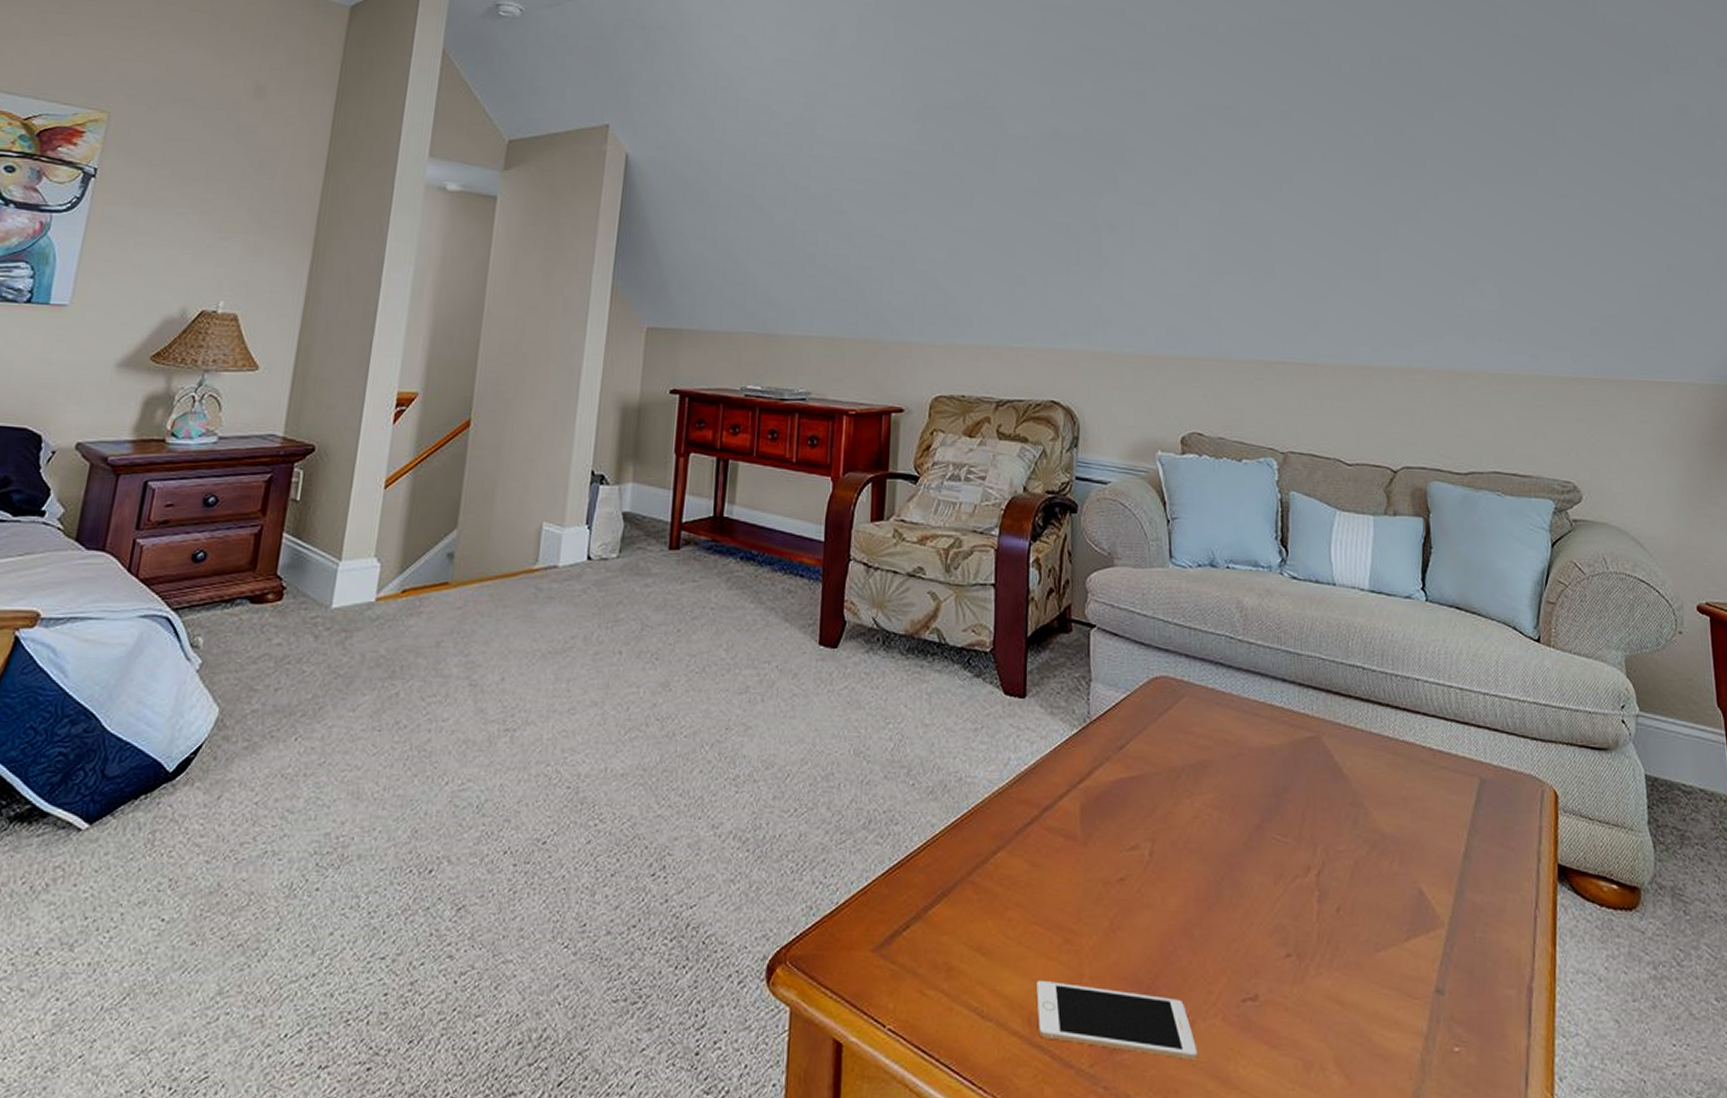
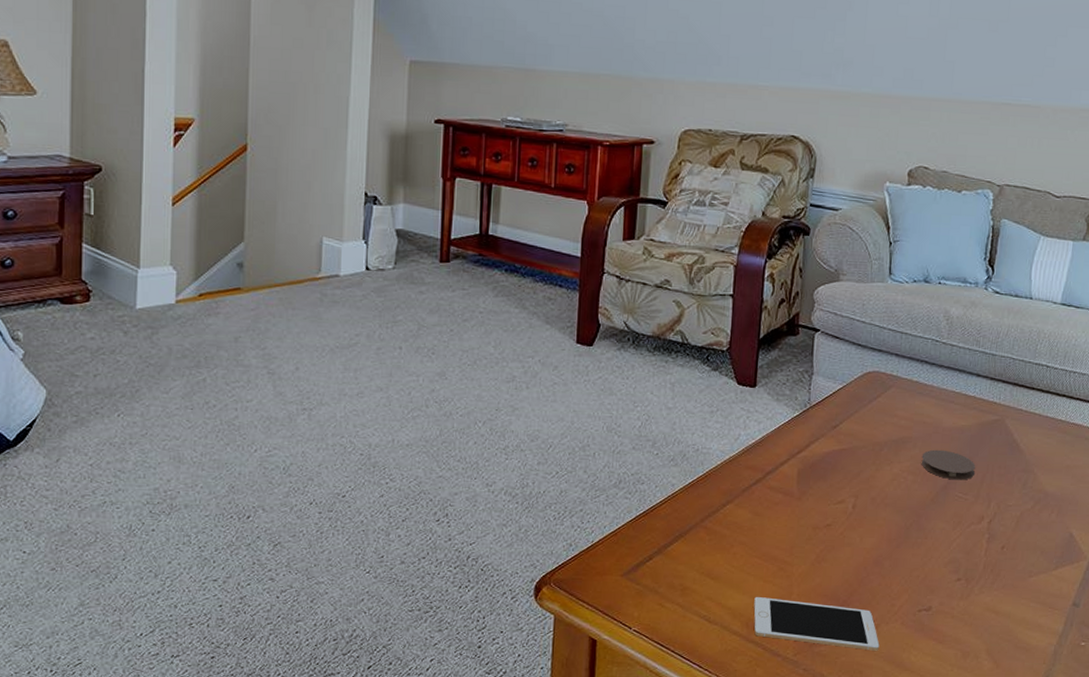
coaster: none [1227,776,1293,817] -> present [921,449,975,480]

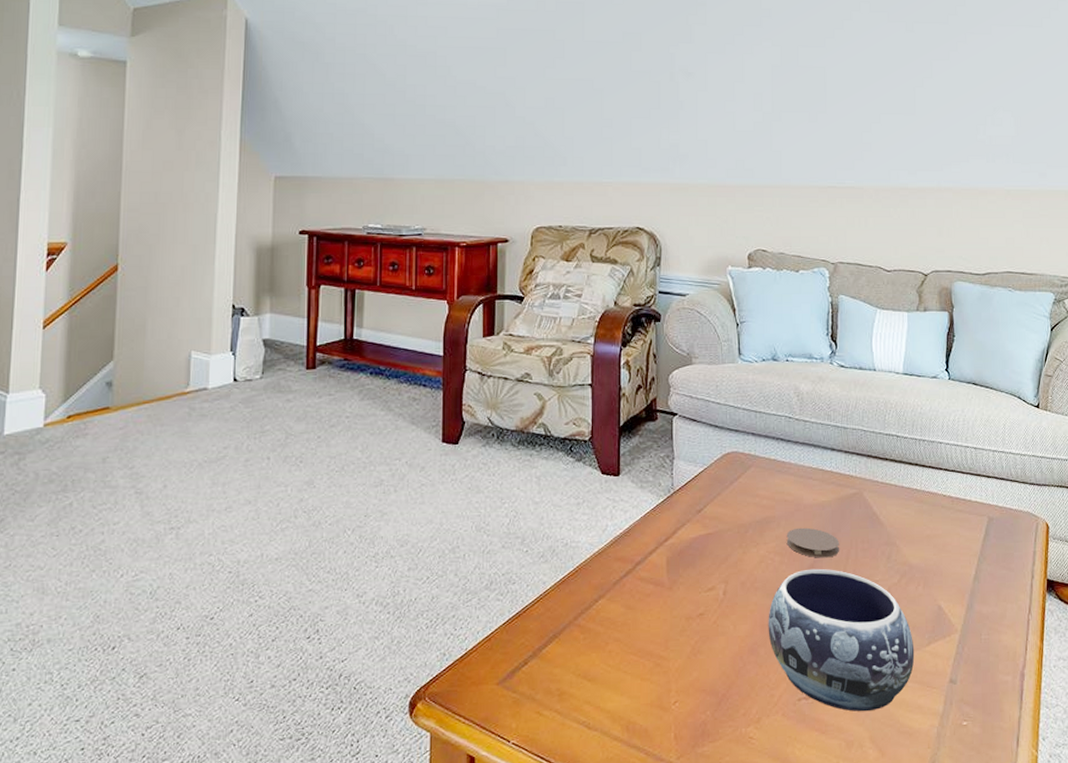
cell phone: present [753,597,880,651] -> none [633,696,763,748]
decorative bowl: none [894,489,1041,626] -> present [768,568,915,712]

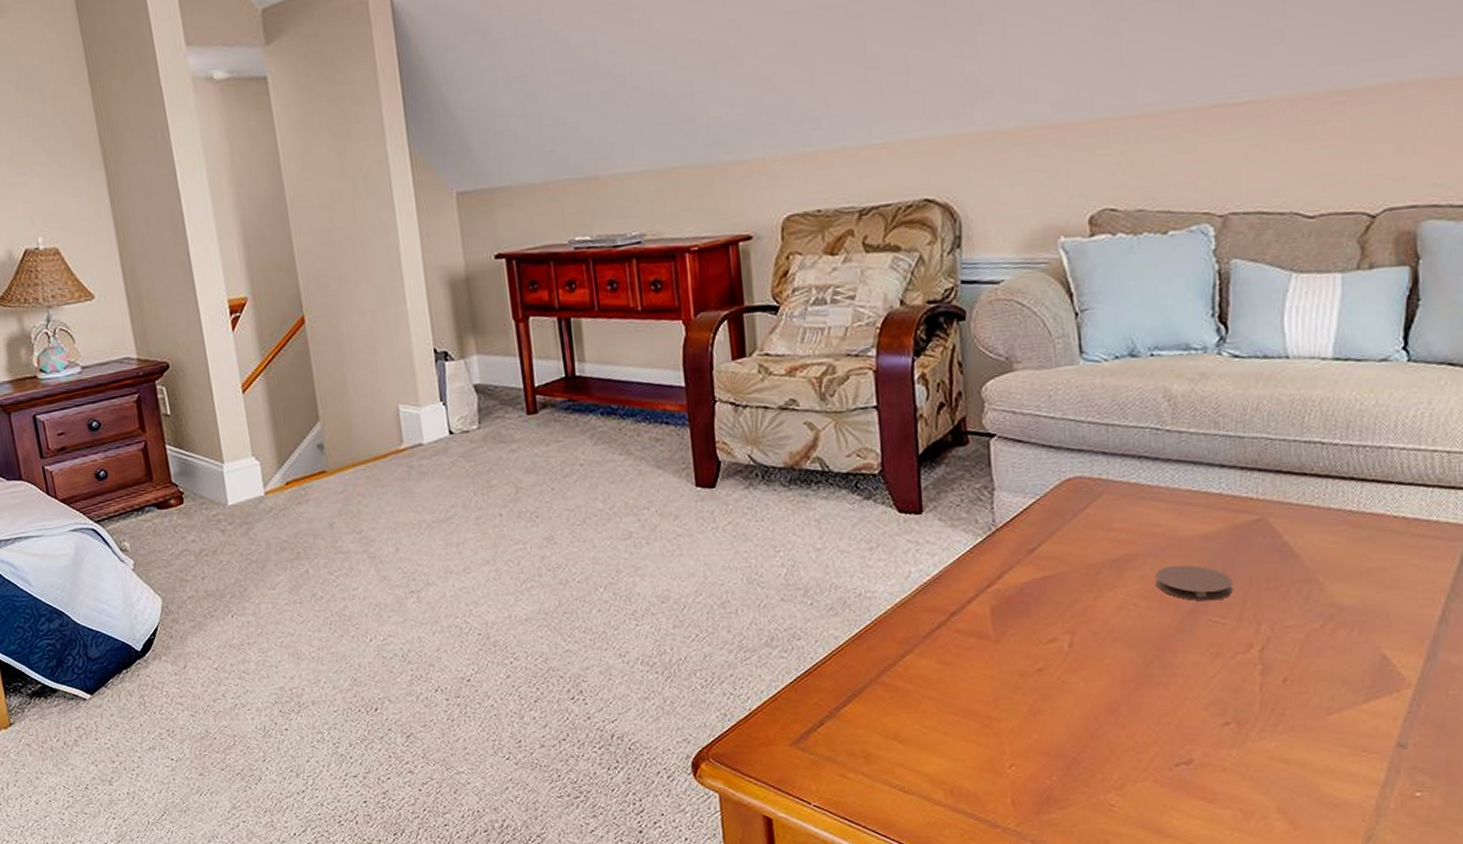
decorative bowl: present [768,568,915,712] -> none [1131,613,1344,780]

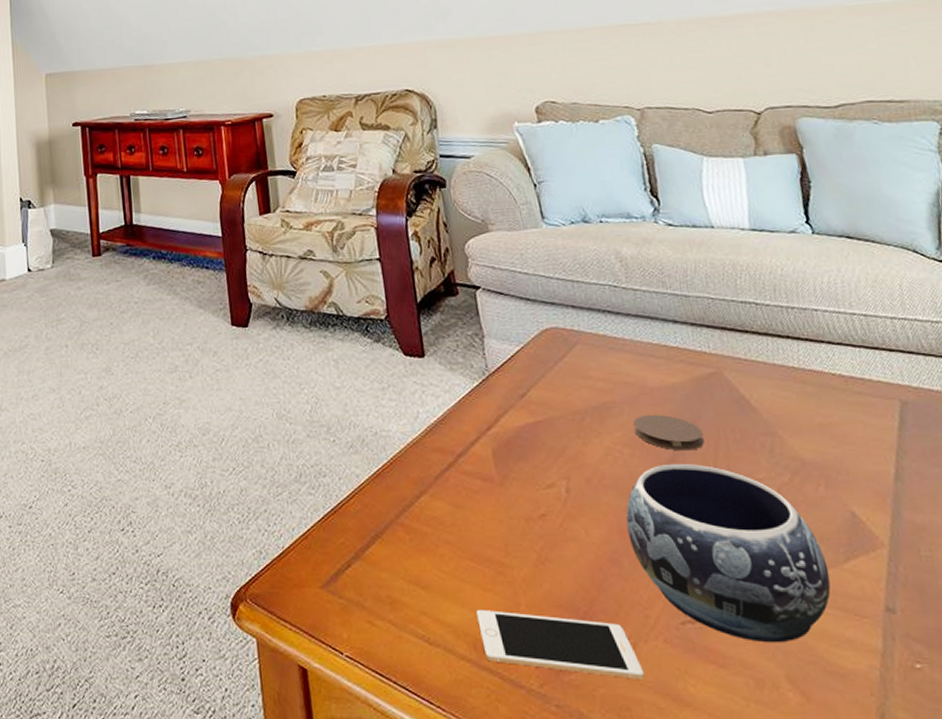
cell phone: none [956,760,1128,816] -> present [476,610,645,679]
decorative bowl: none [1131,613,1344,780] -> present [626,463,831,643]

